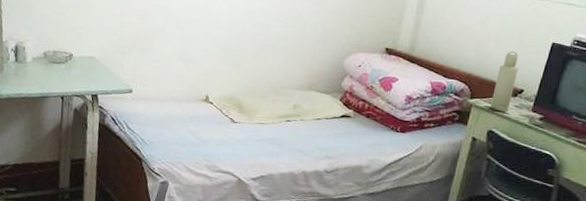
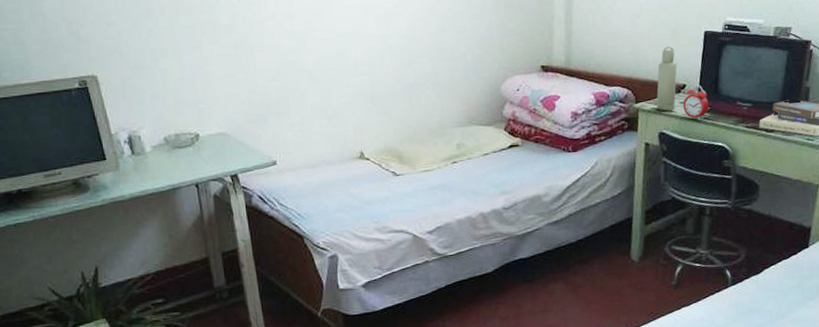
alarm clock: none [517,91,544,126] -> present [683,84,709,120]

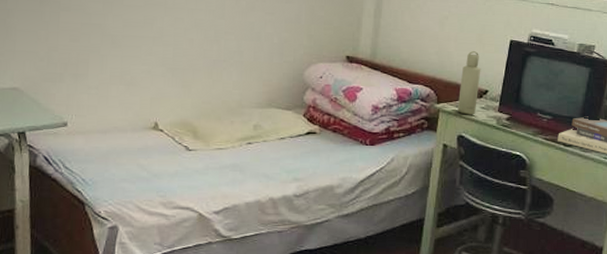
alarm clock: present [683,84,709,120] -> none [484,91,510,127]

